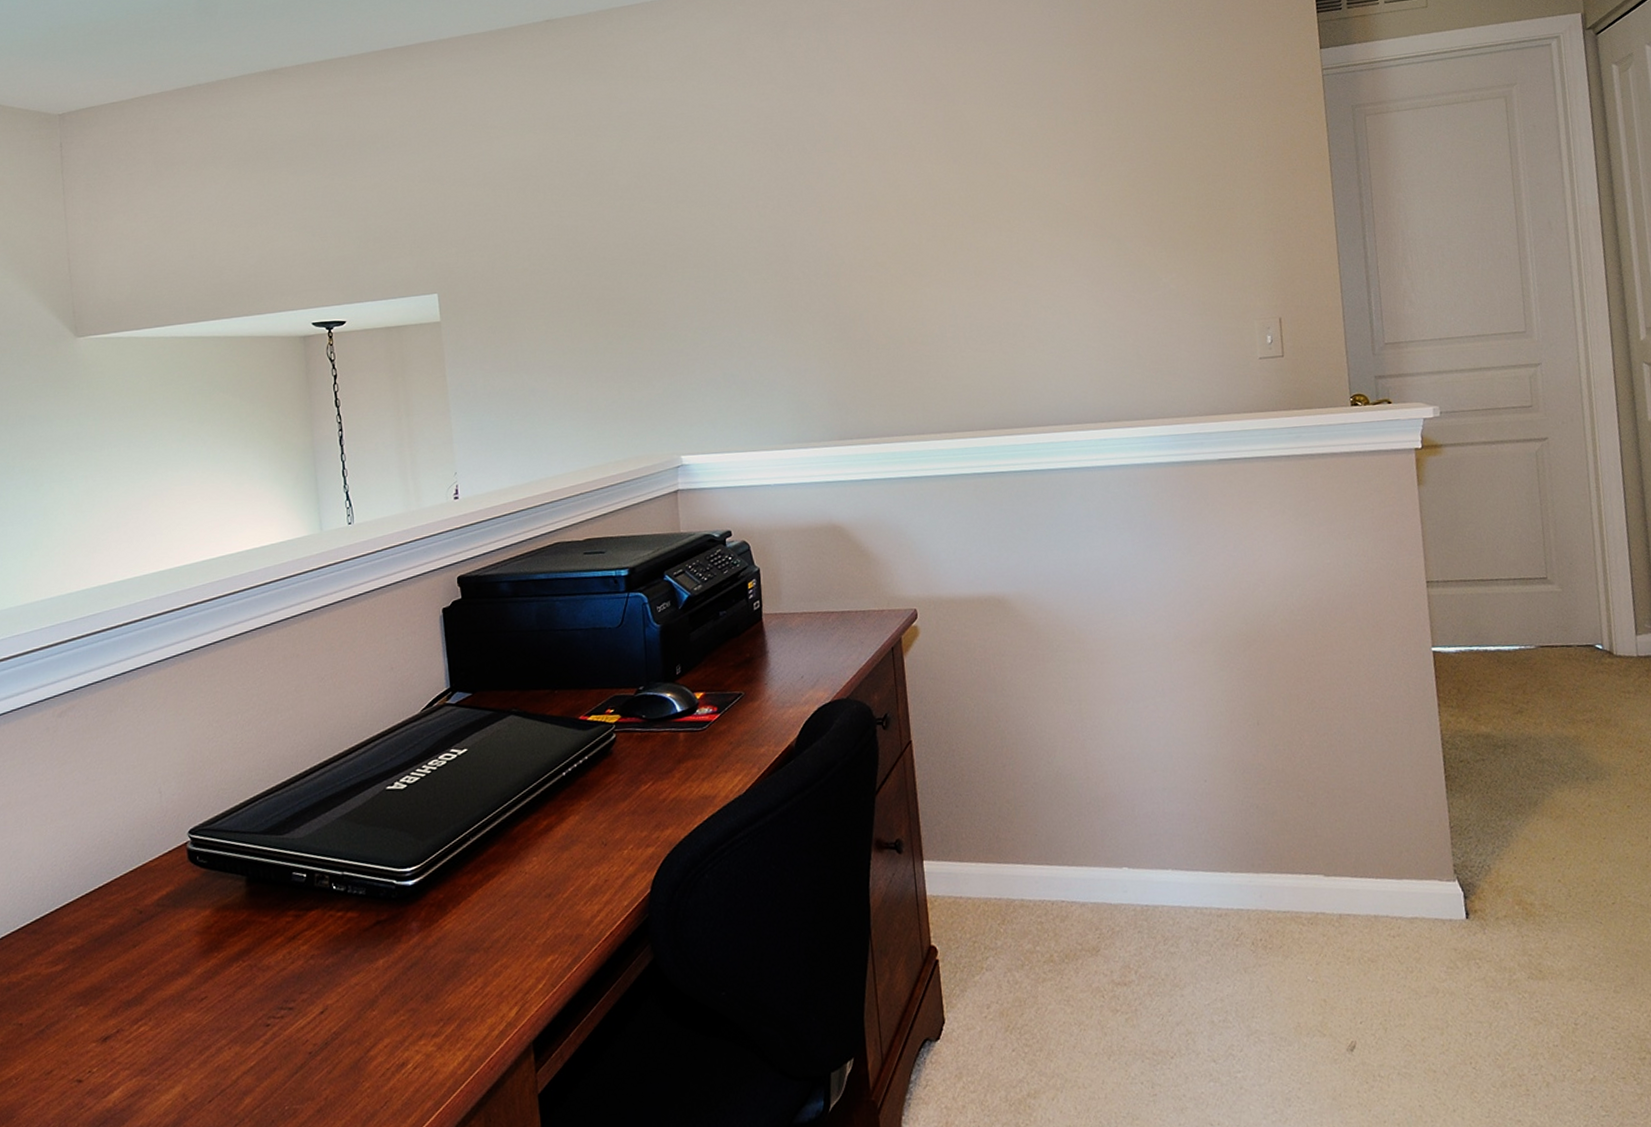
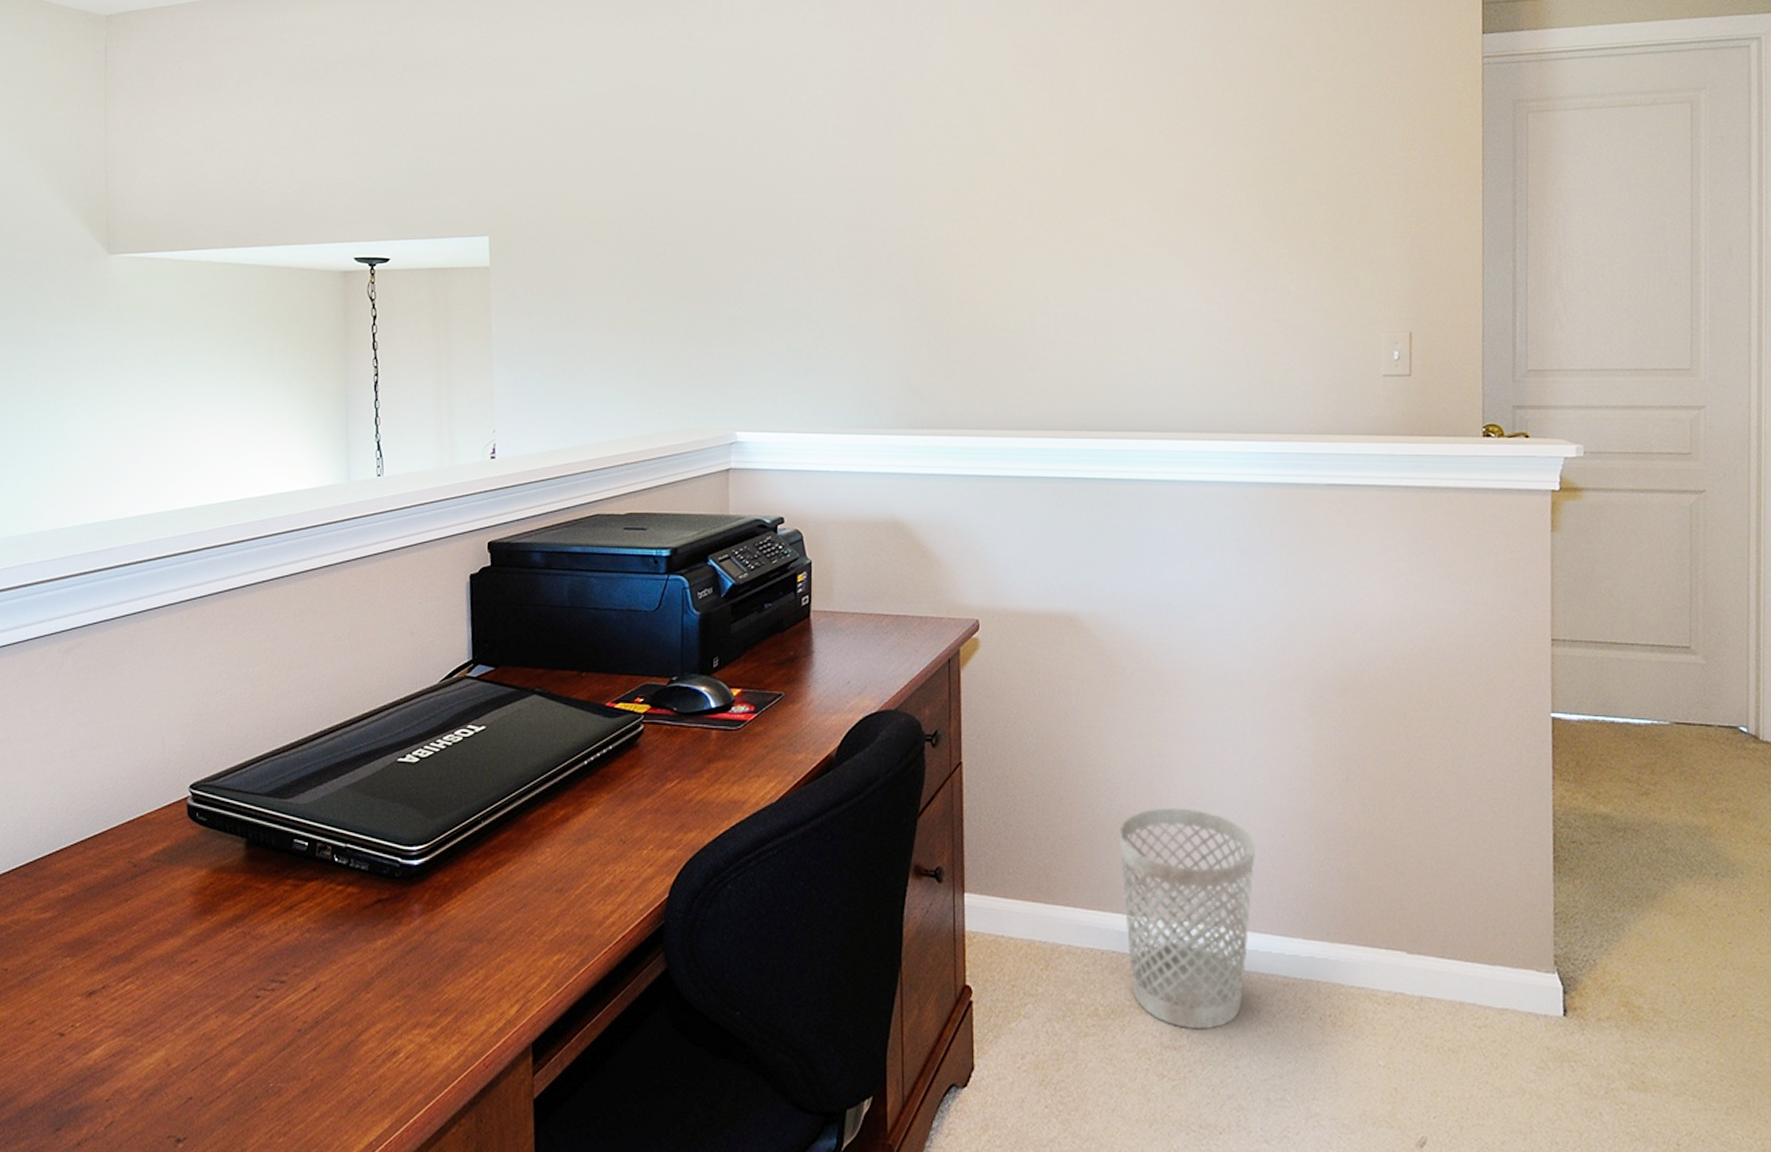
wastebasket: none [1058,763,1183,965] -> present [1118,808,1256,1030]

